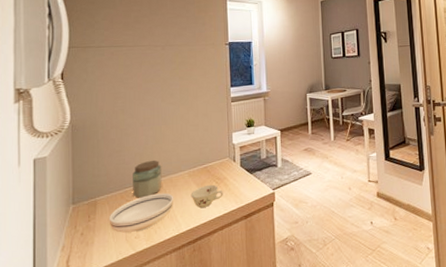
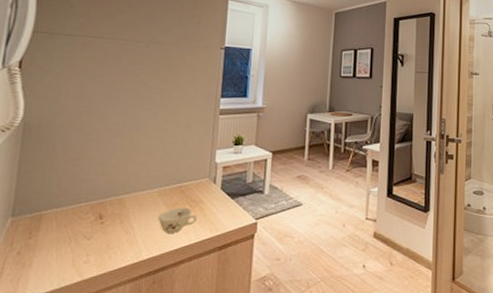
bowl: present [109,192,174,233] -> none [54,212,138,255]
peanut butter: present [133,160,162,198] -> none [88,173,127,216]

